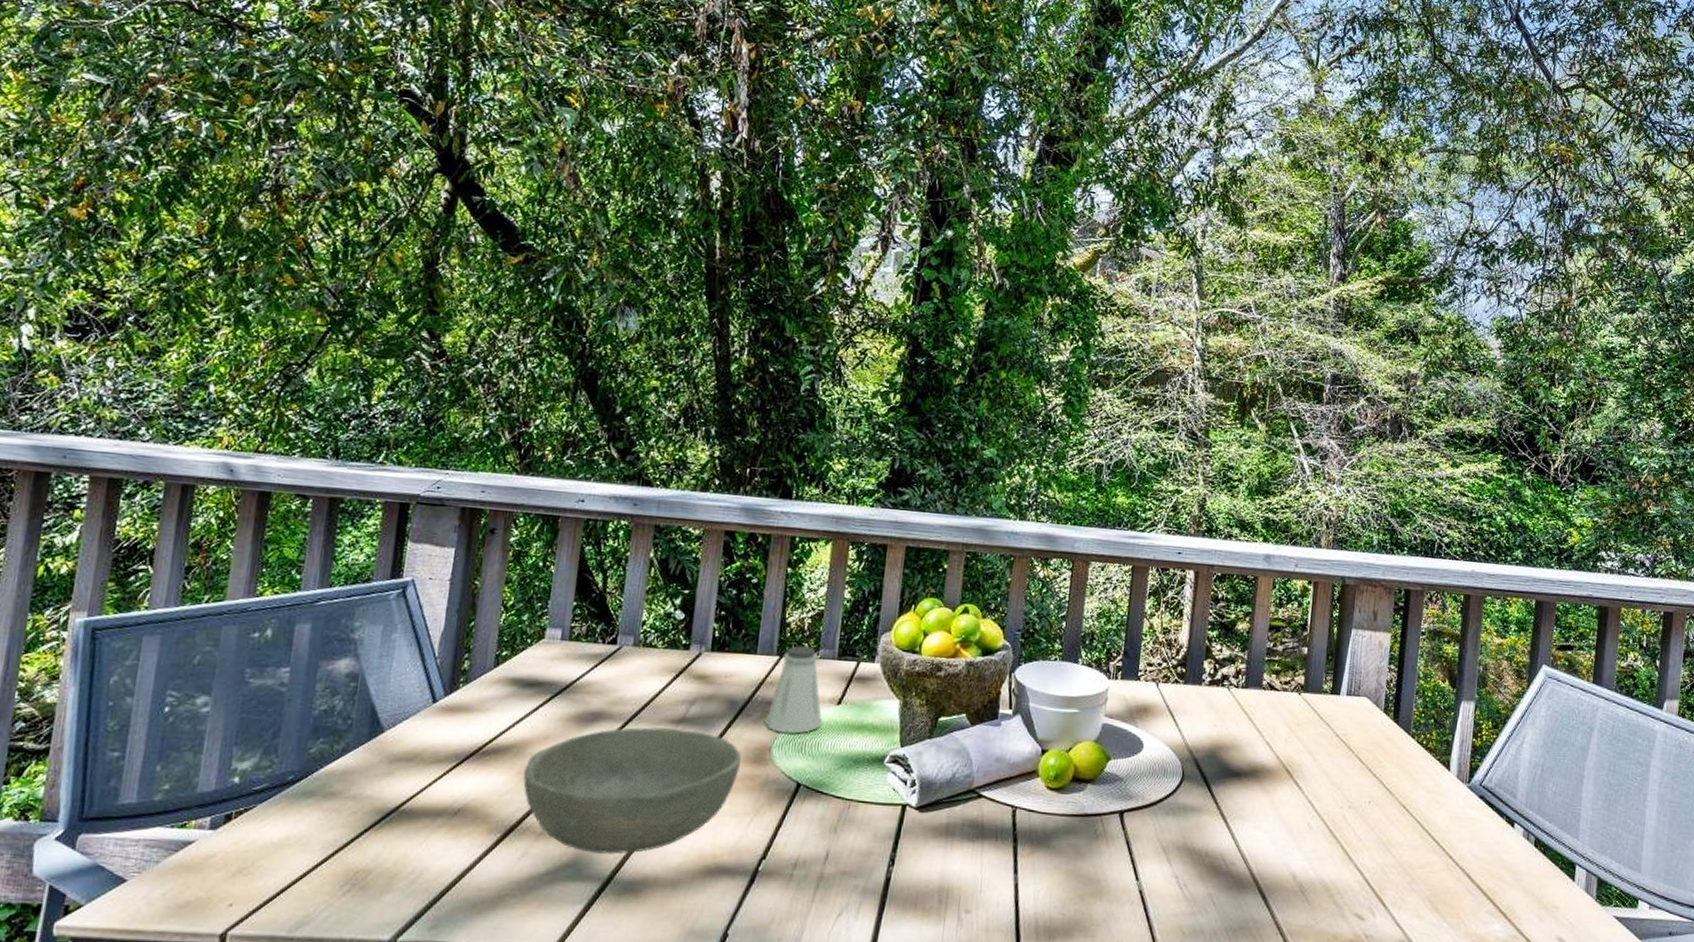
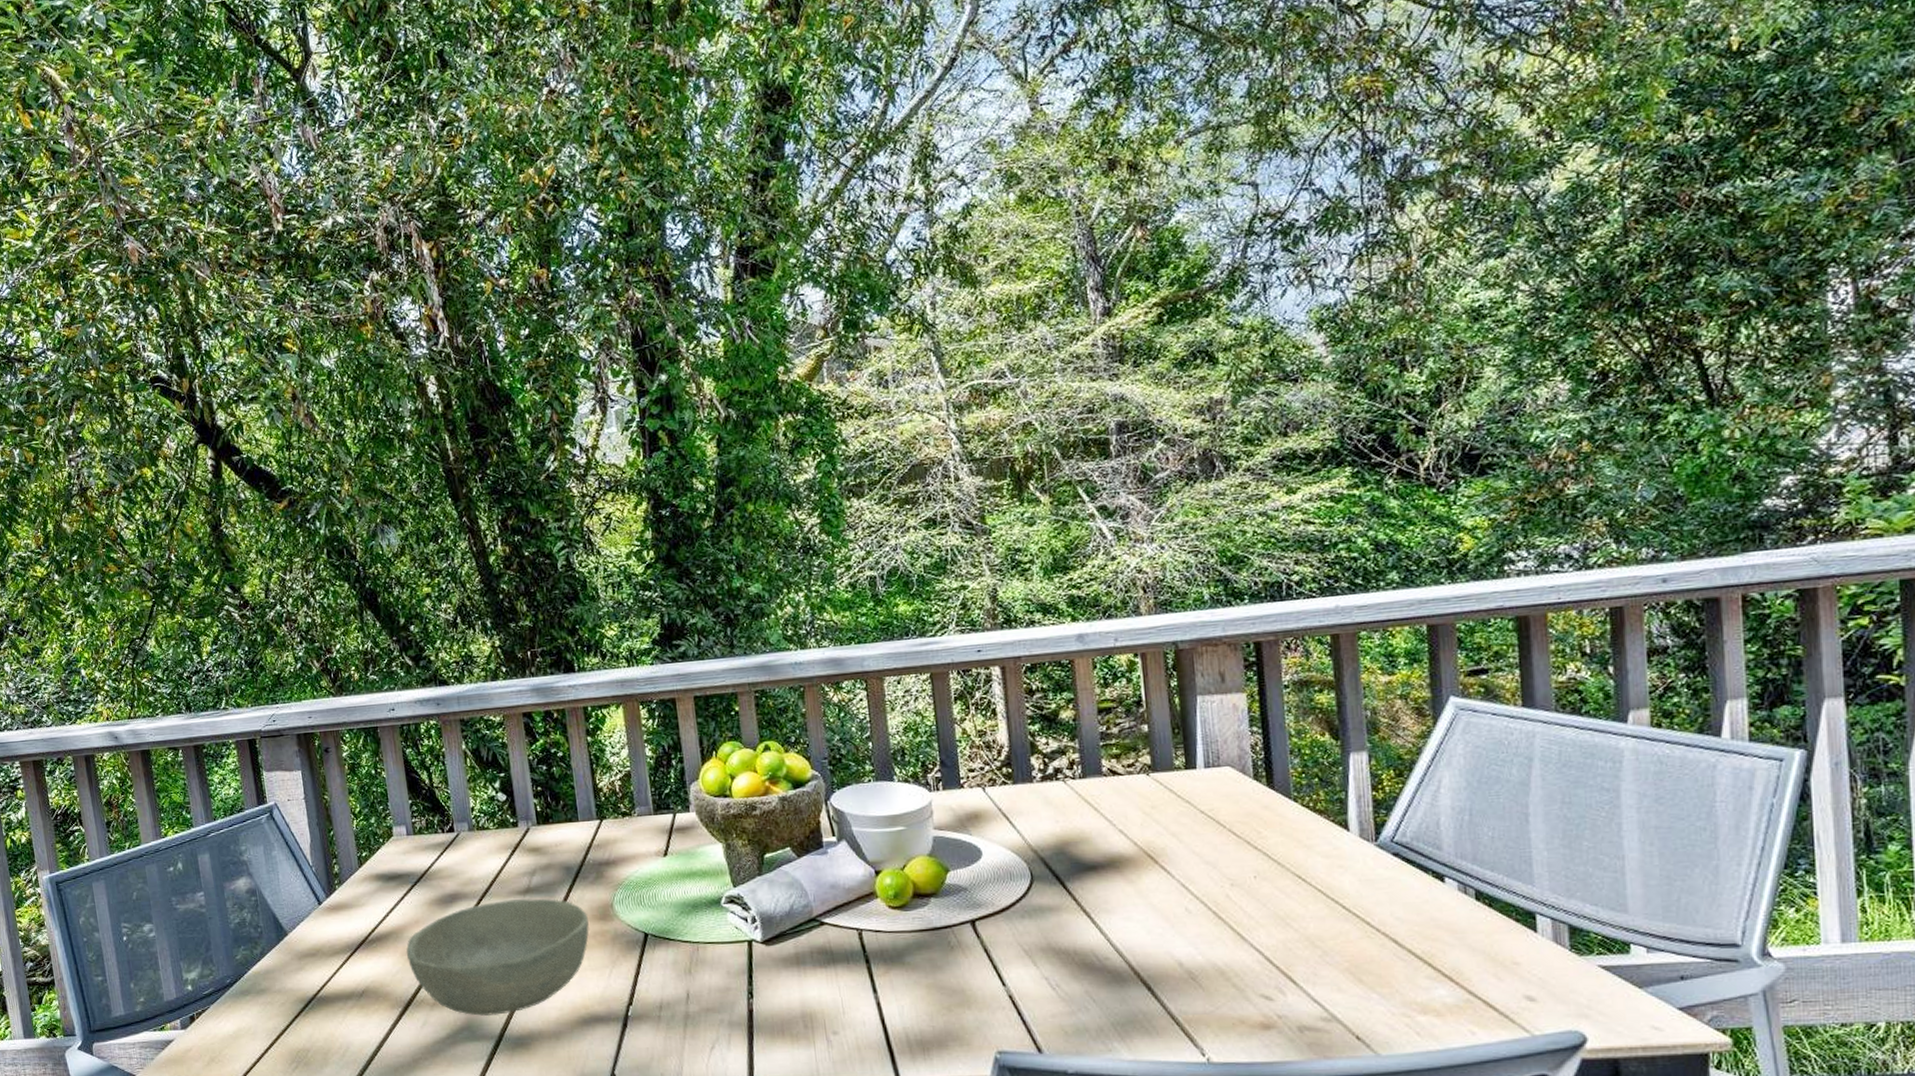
saltshaker: present [765,646,822,734] -> none [601,807,654,890]

